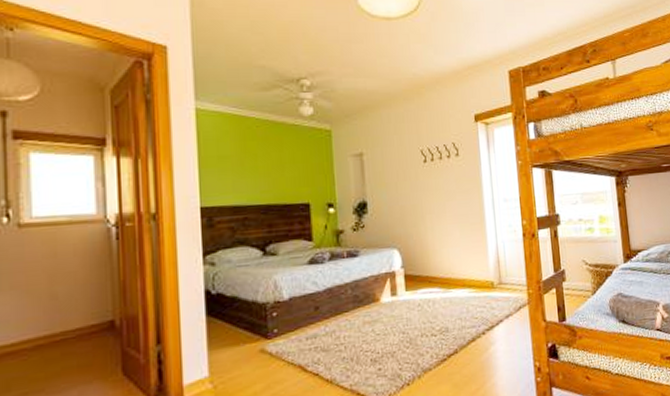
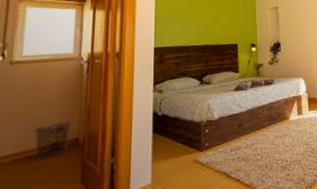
waste bin: none [59,301,103,345] -> present [34,122,71,159]

